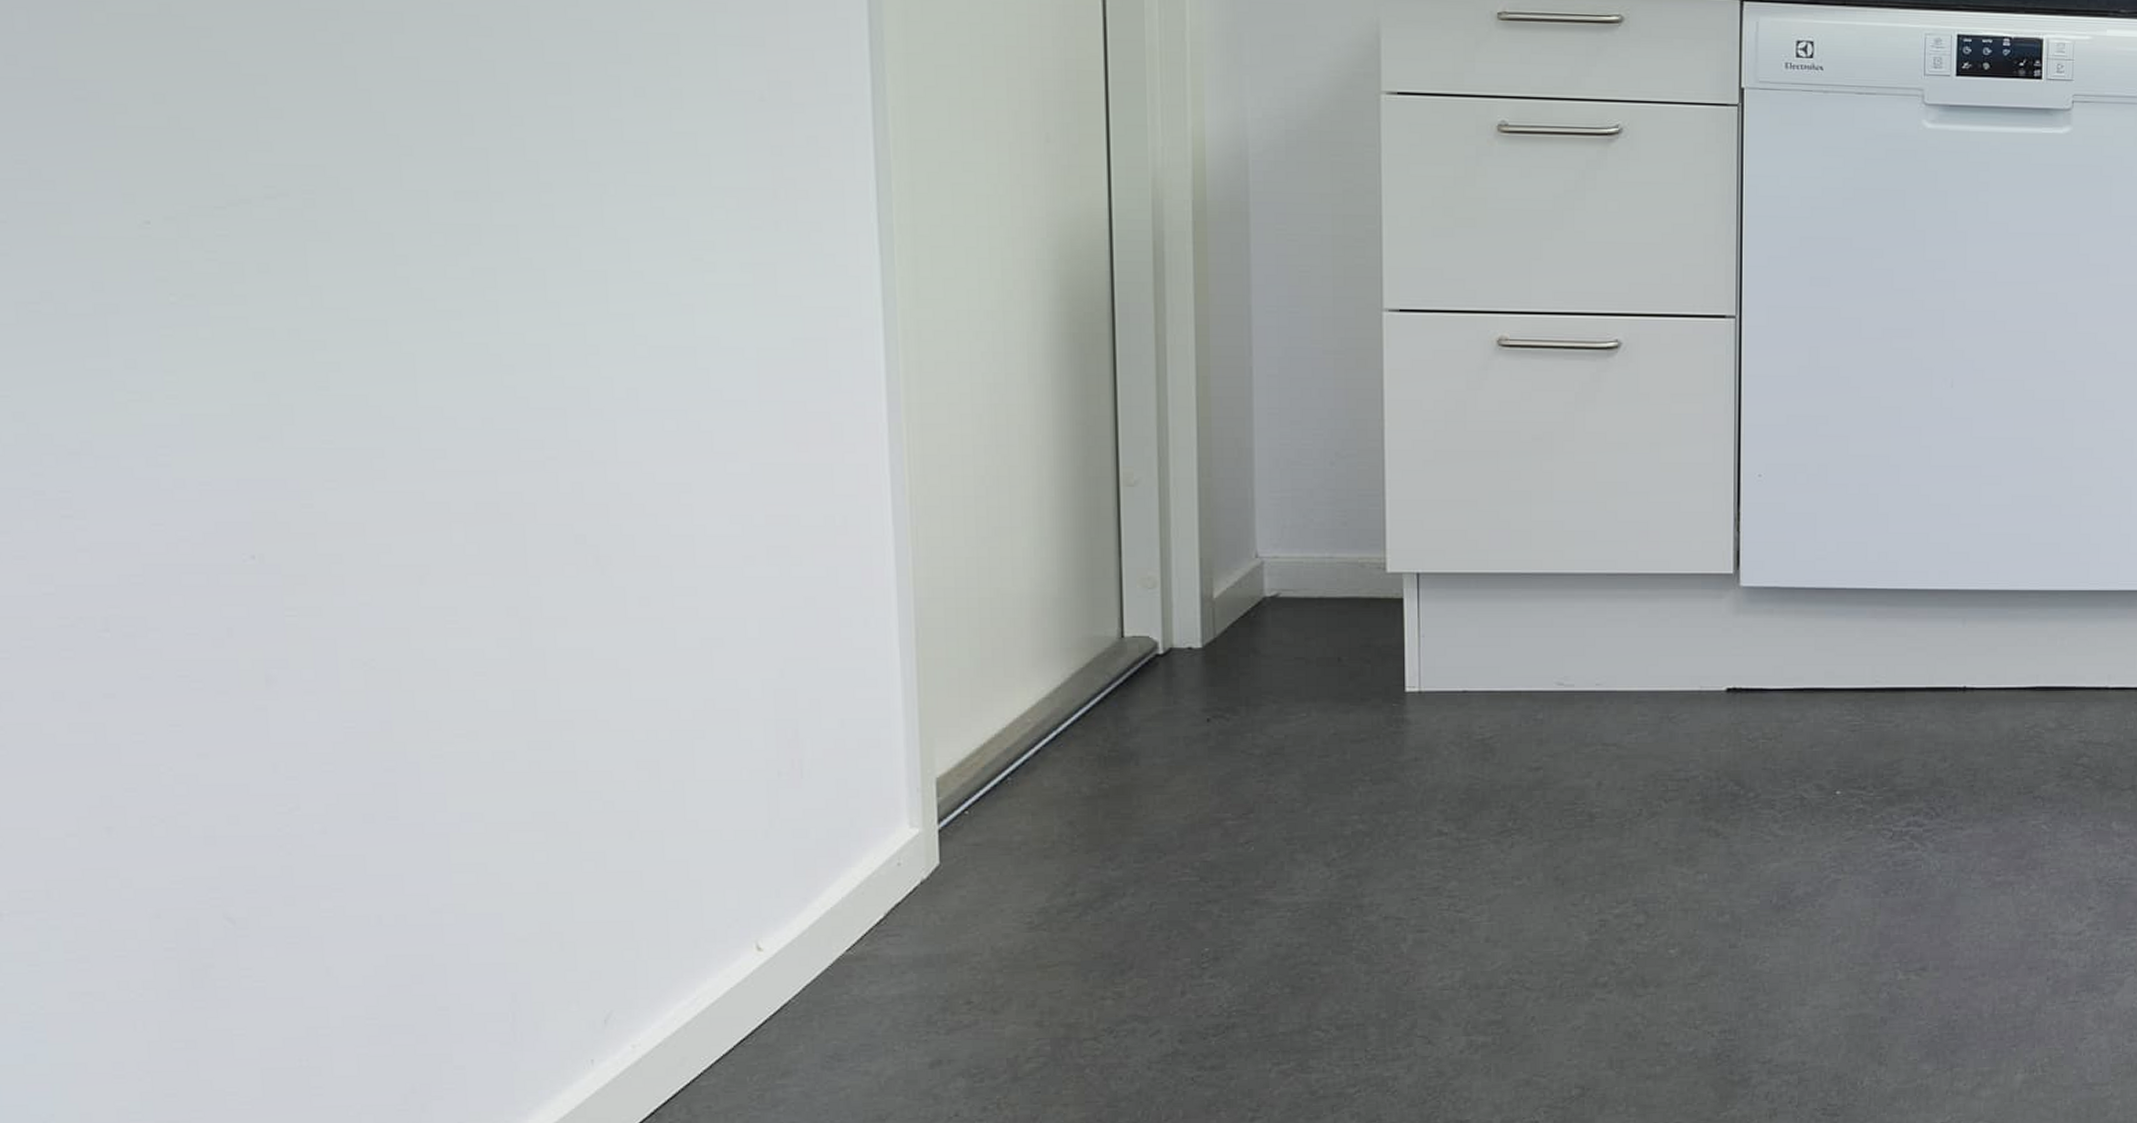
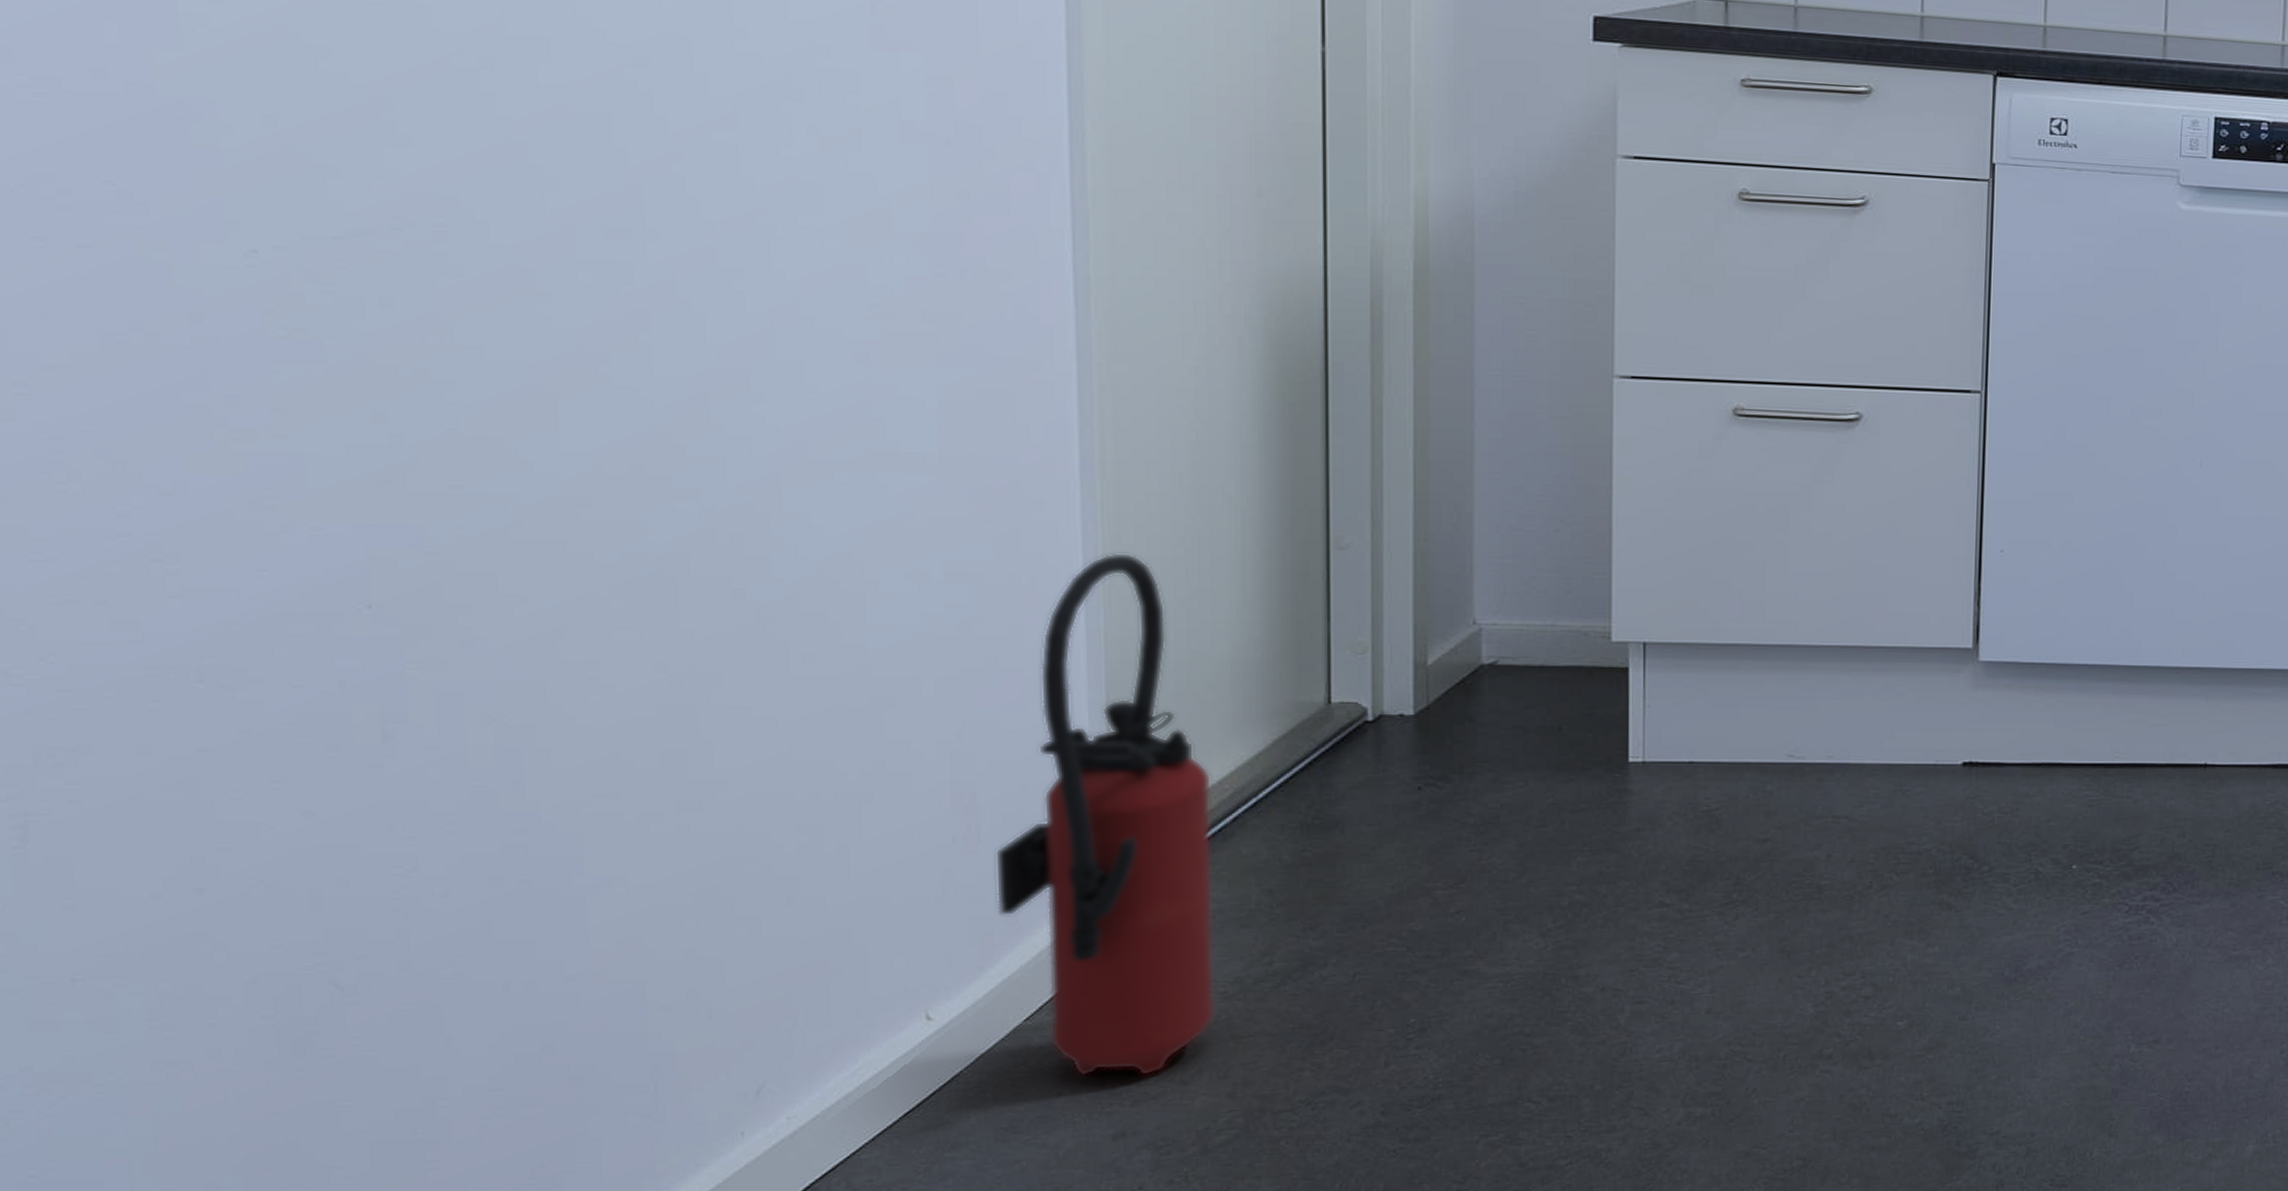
fire extinguisher: none [816,493,1023,1005] -> present [994,552,1216,1077]

